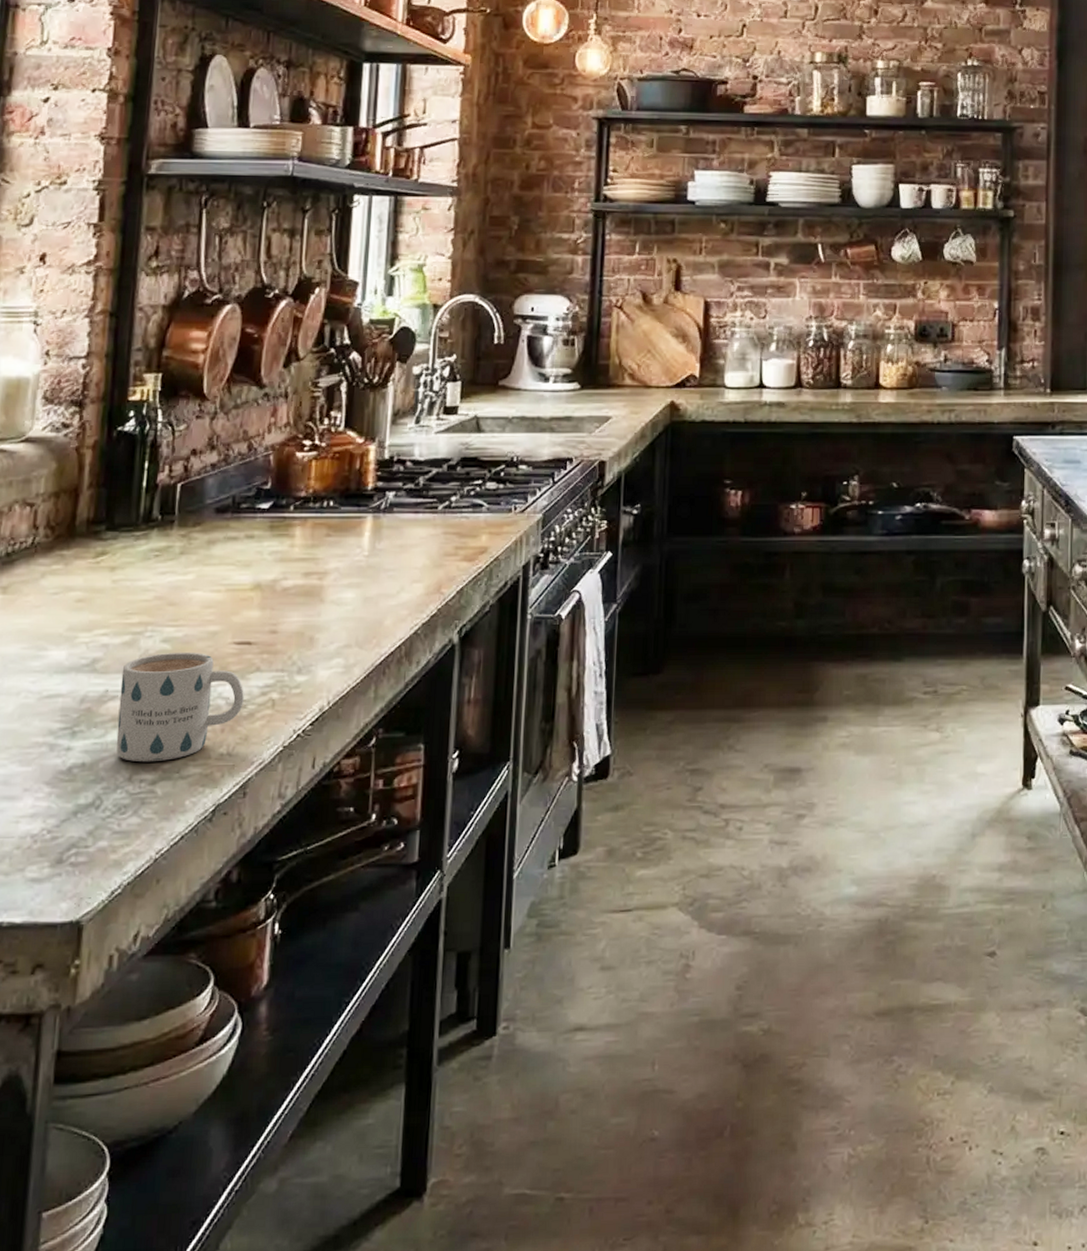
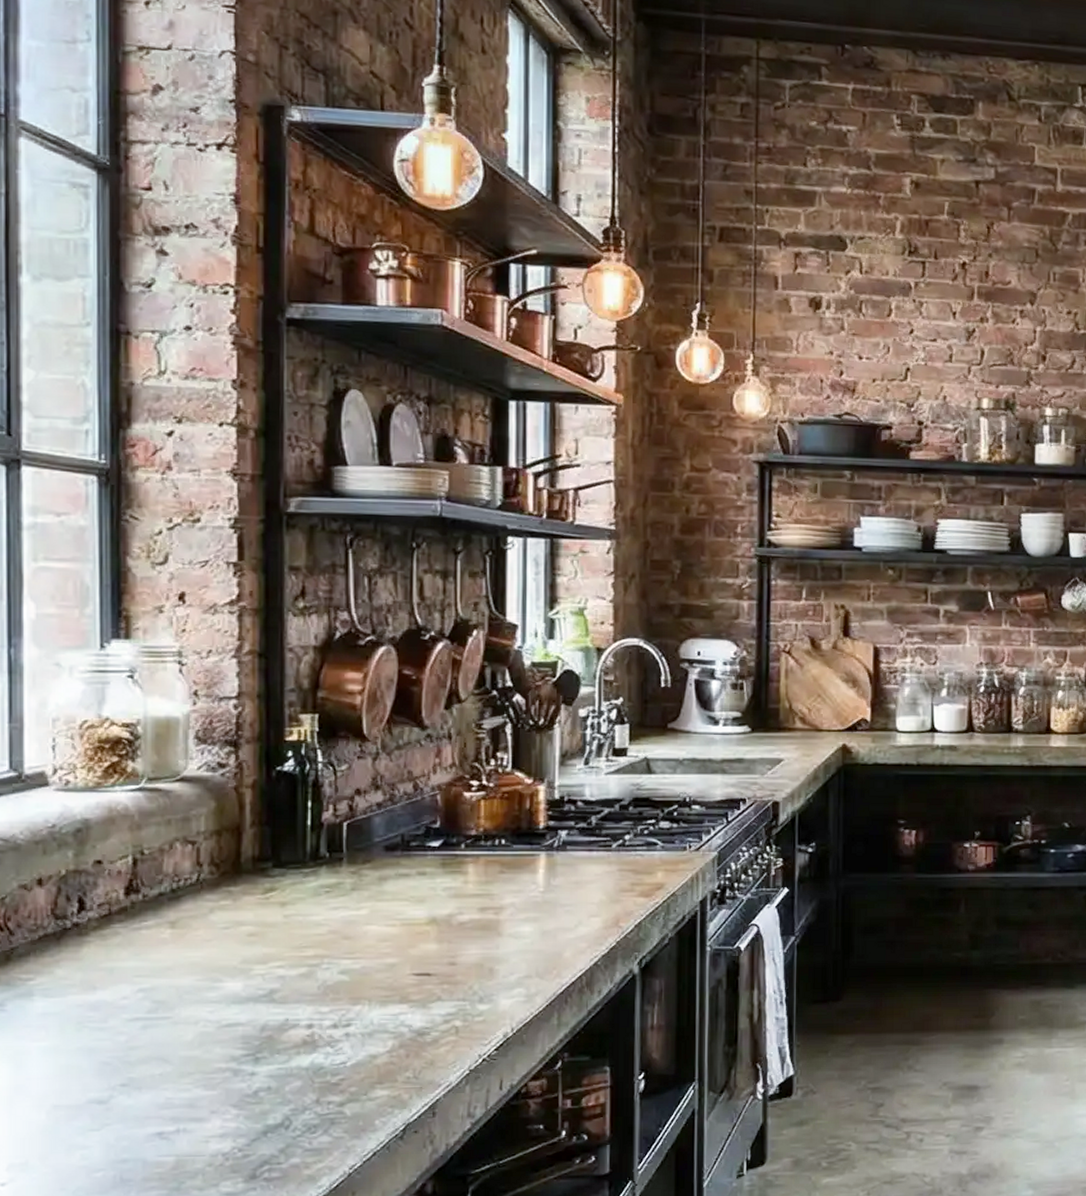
mug: present [116,652,244,763] -> none [301,982,427,1086]

